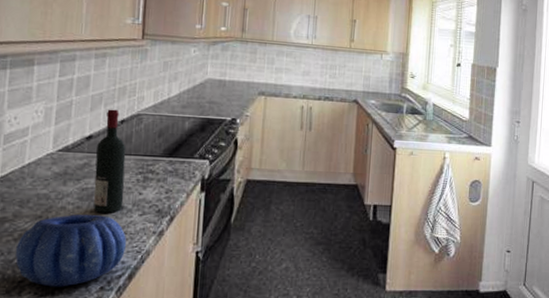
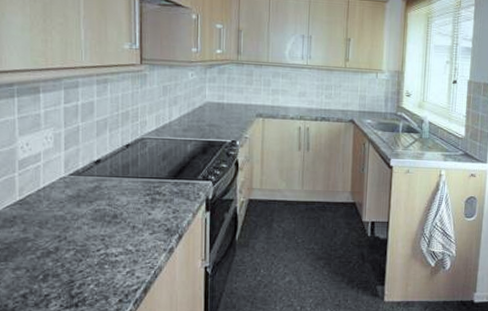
decorative bowl: present [15,214,126,287] -> none [39,234,139,300]
wine bottle: present [93,109,126,213] -> none [106,134,134,232]

